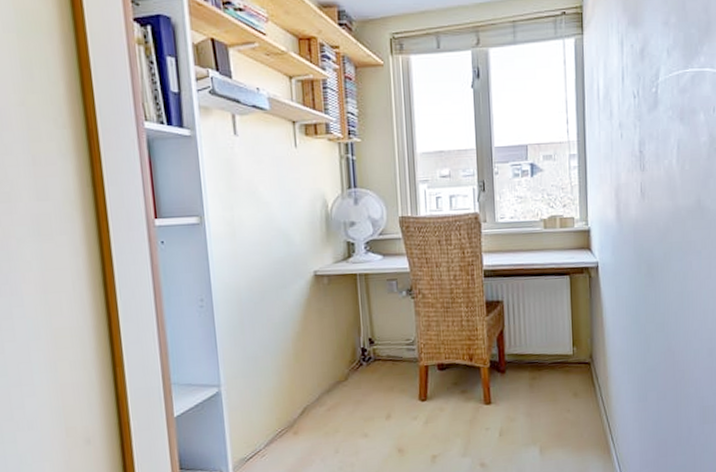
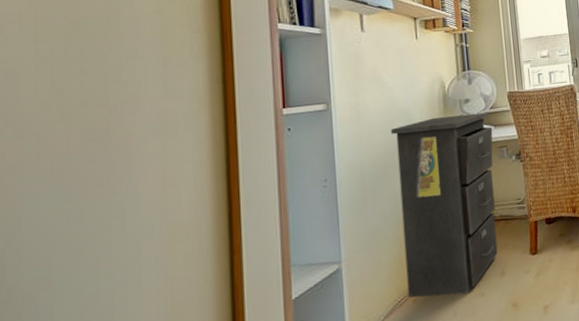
filing cabinet: none [268,238,384,433] -> present [390,112,498,298]

